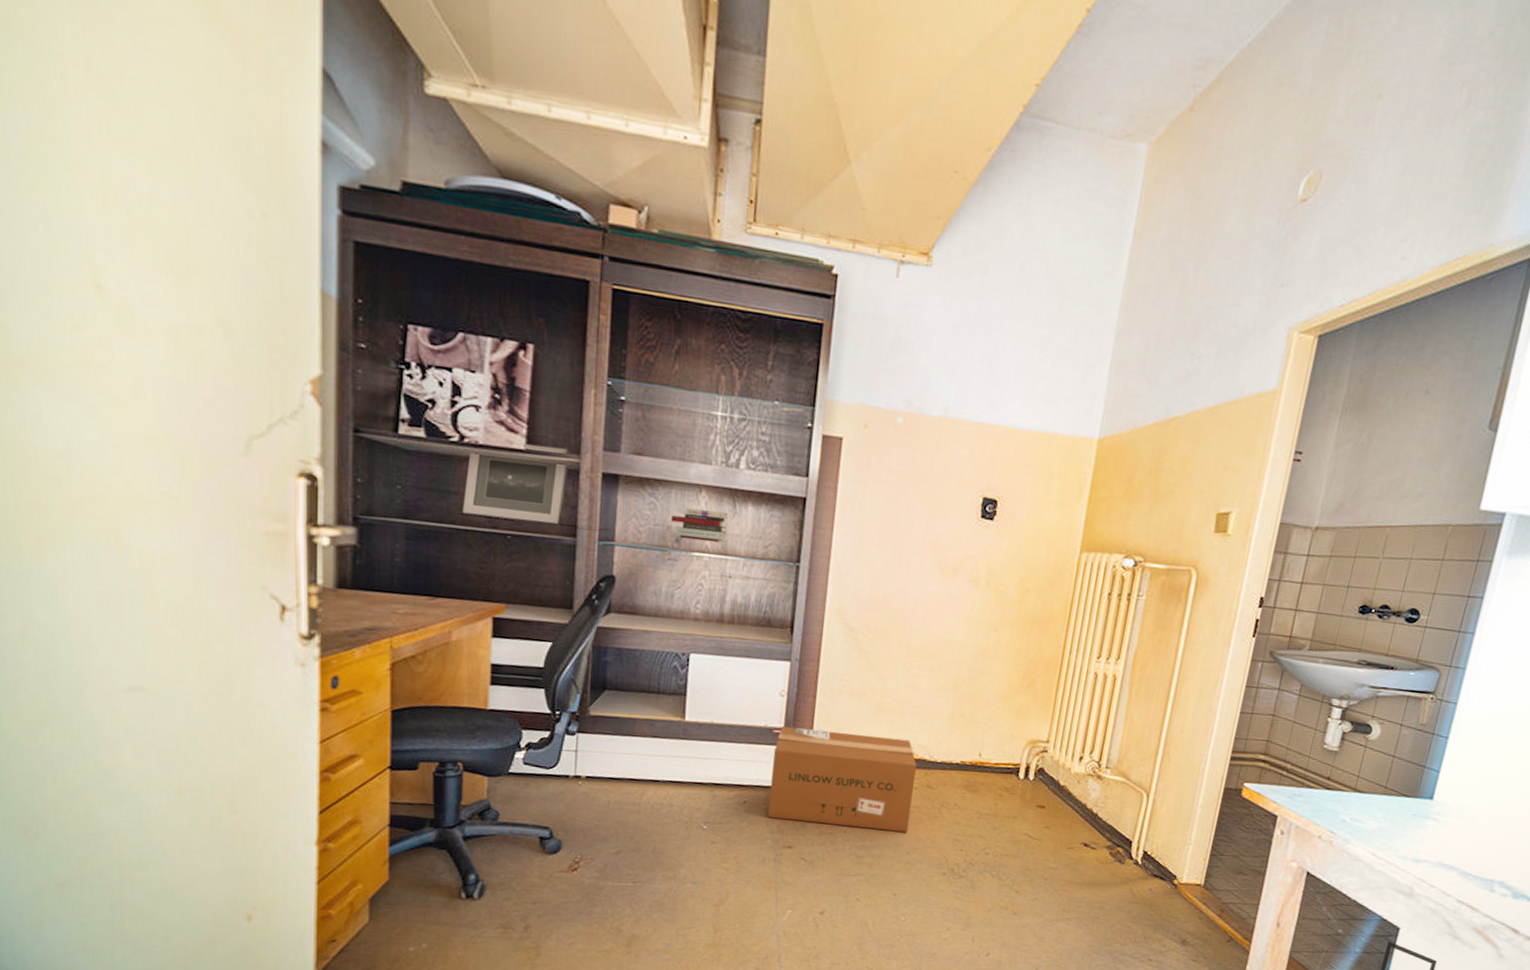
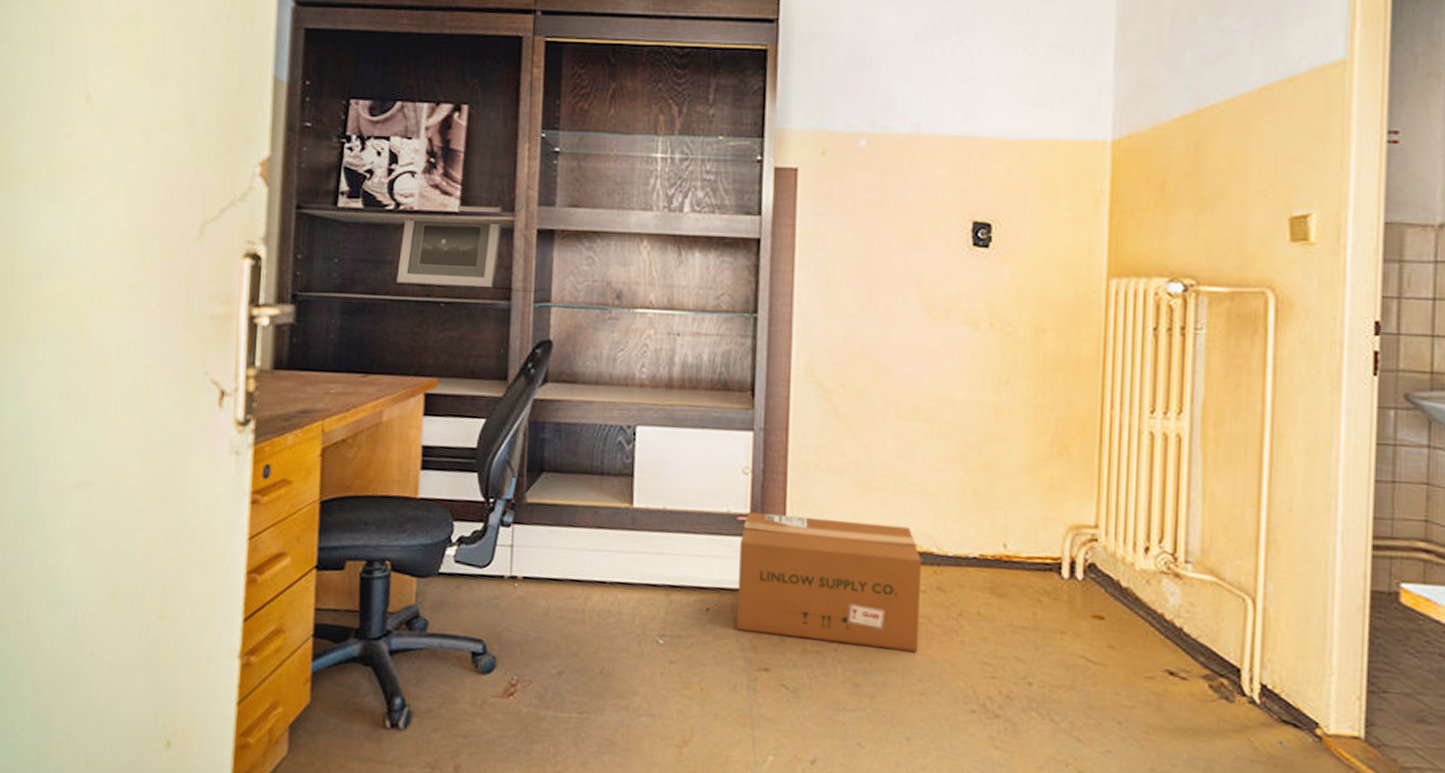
books: present [670,508,728,543] -> none [610,260,673,297]

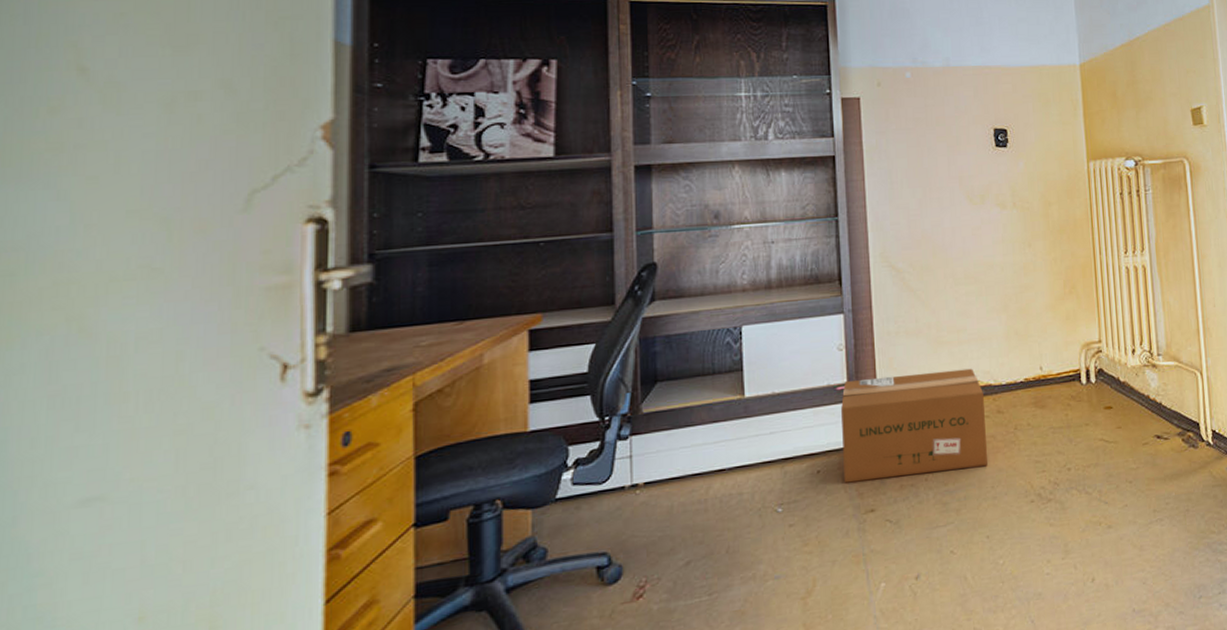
picture frame: present [396,205,504,289] -> none [490,148,600,231]

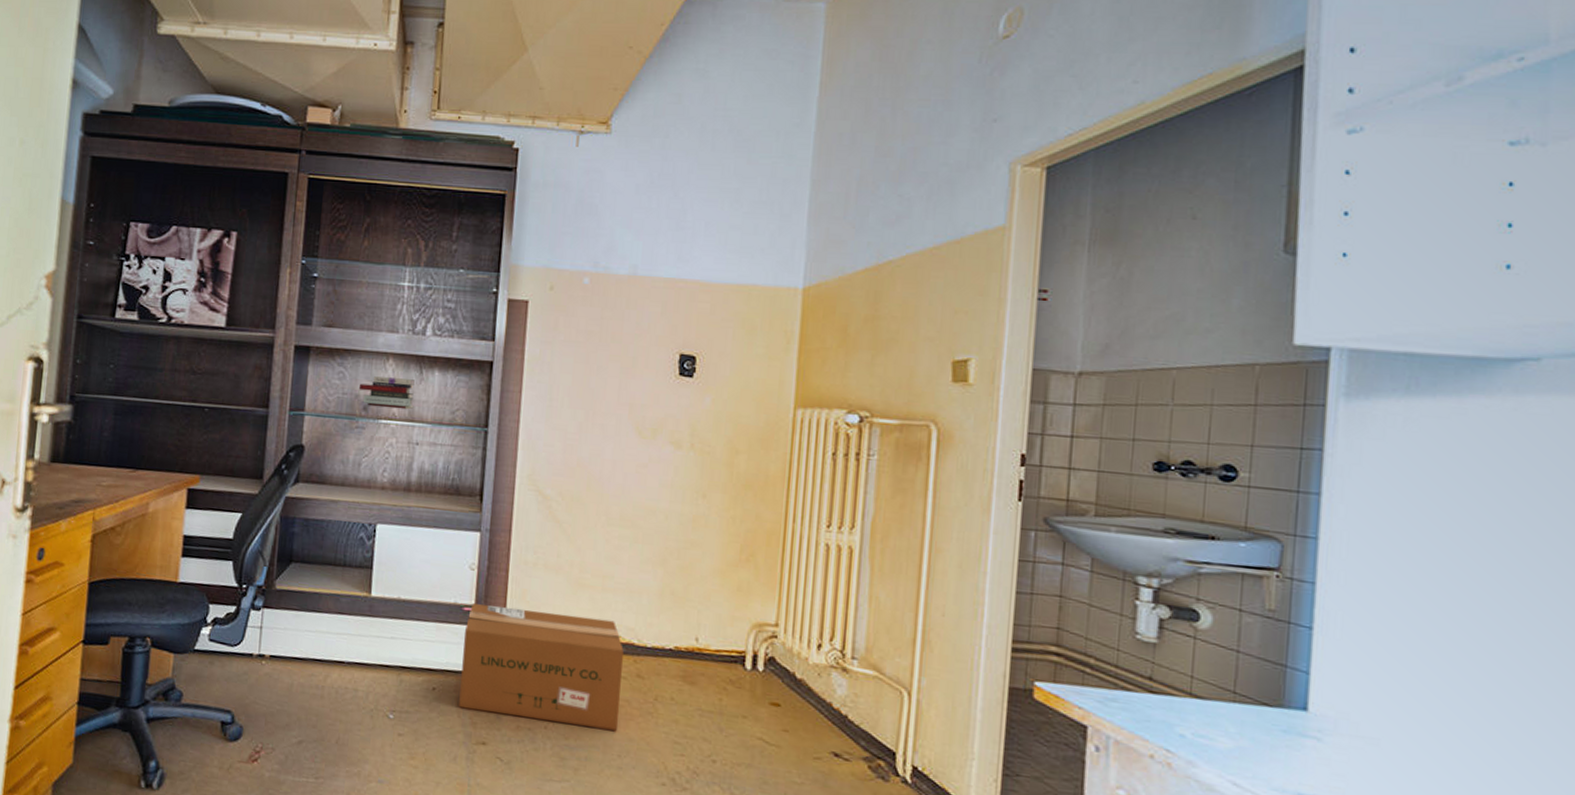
books: none [707,183,765,214] -> present [358,376,415,410]

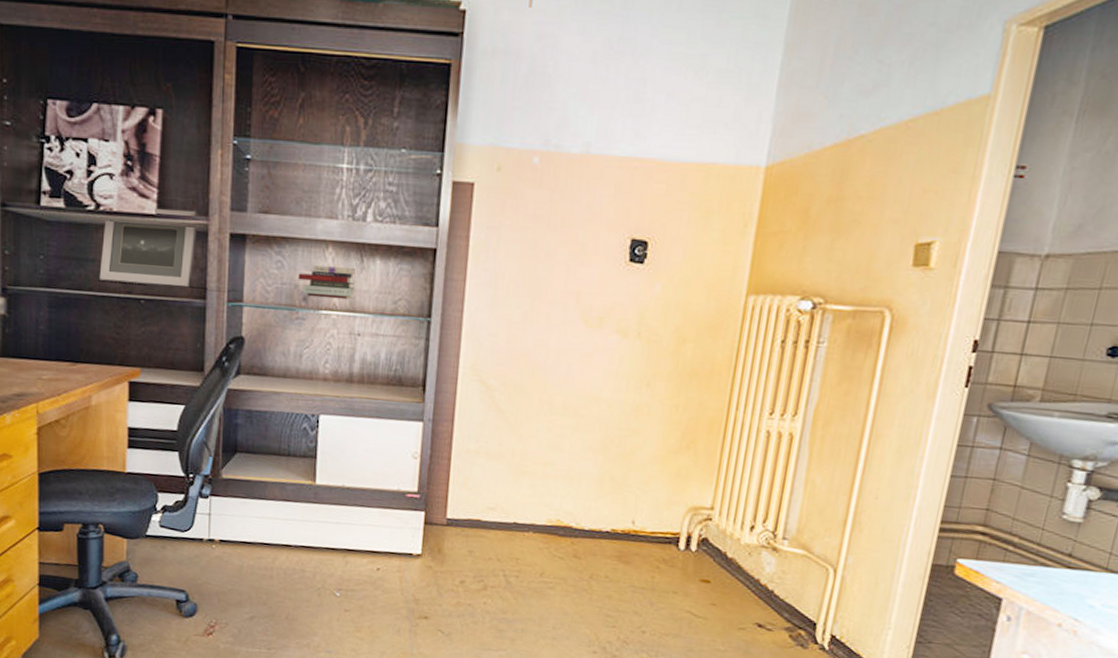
picture frame: none [166,321,266,397] -> present [99,207,199,288]
box: present [459,603,624,731] -> none [402,490,562,606]

